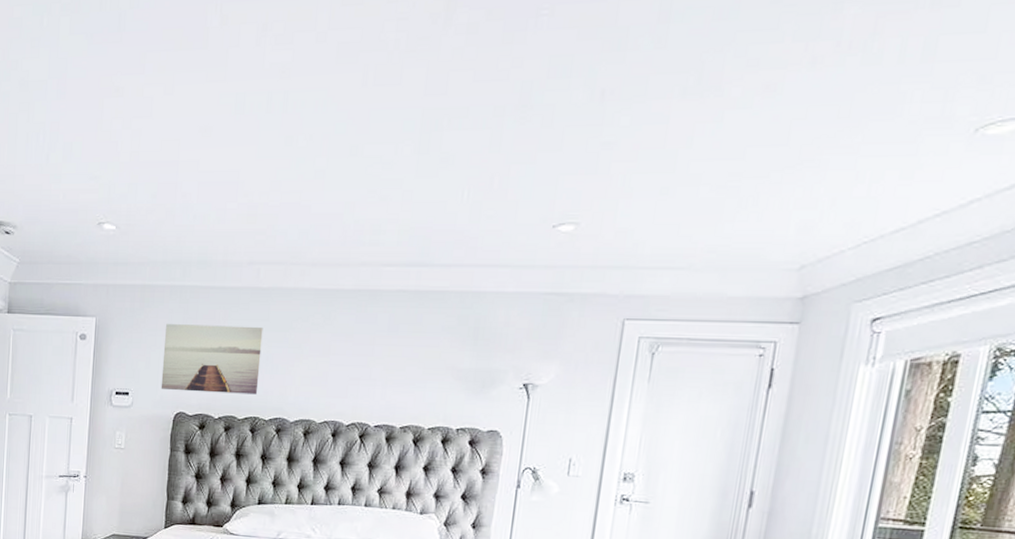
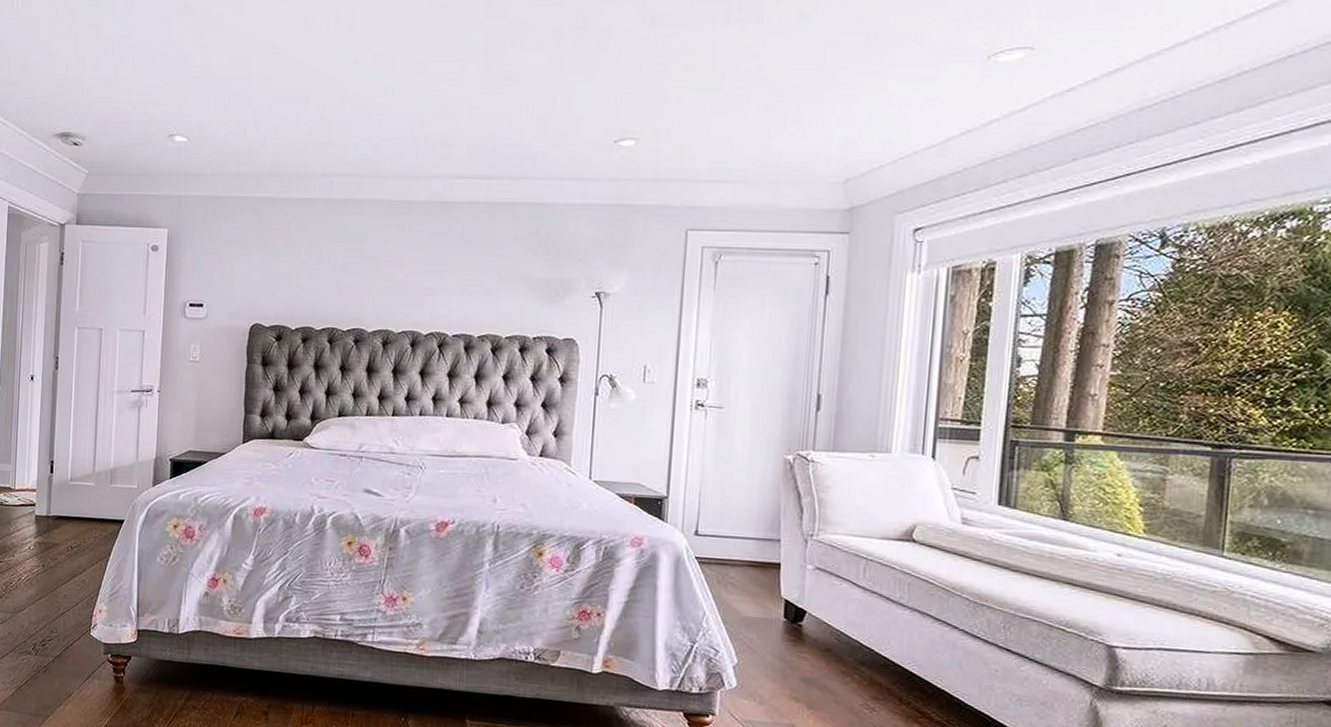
wall art: present [160,324,263,395] -> none [236,235,338,305]

